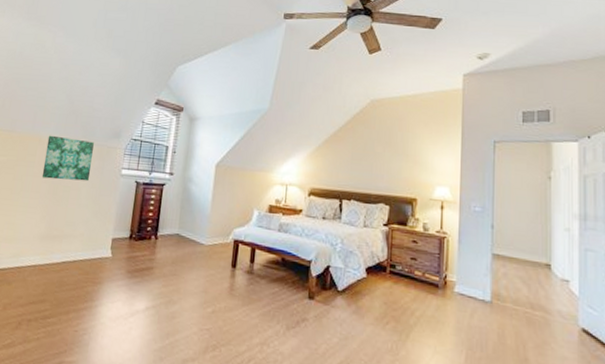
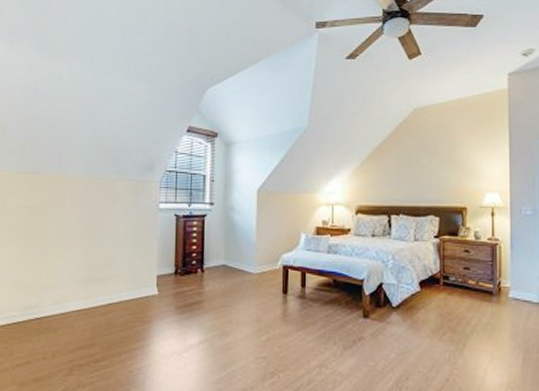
wall art: present [41,135,94,182] -> none [75,174,127,220]

